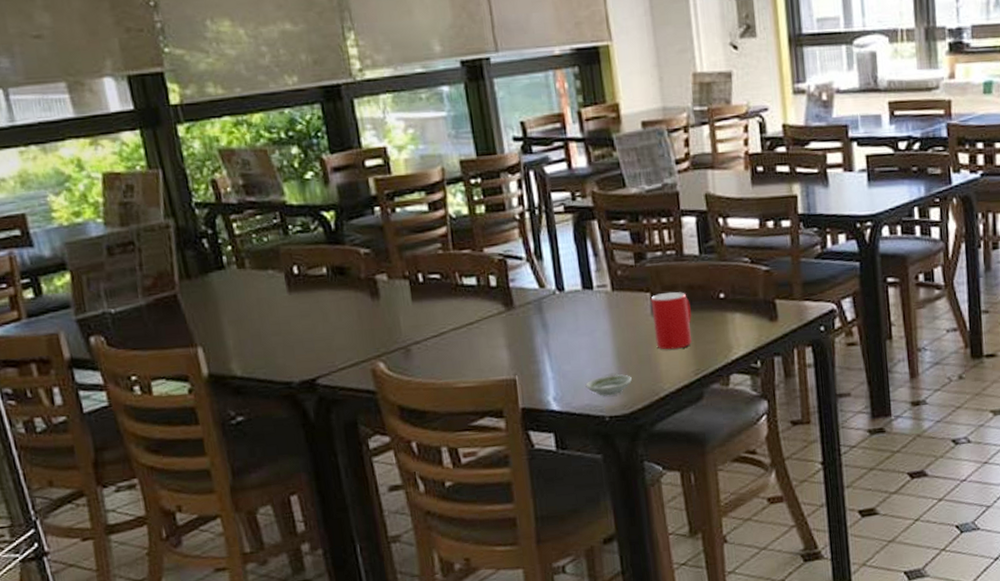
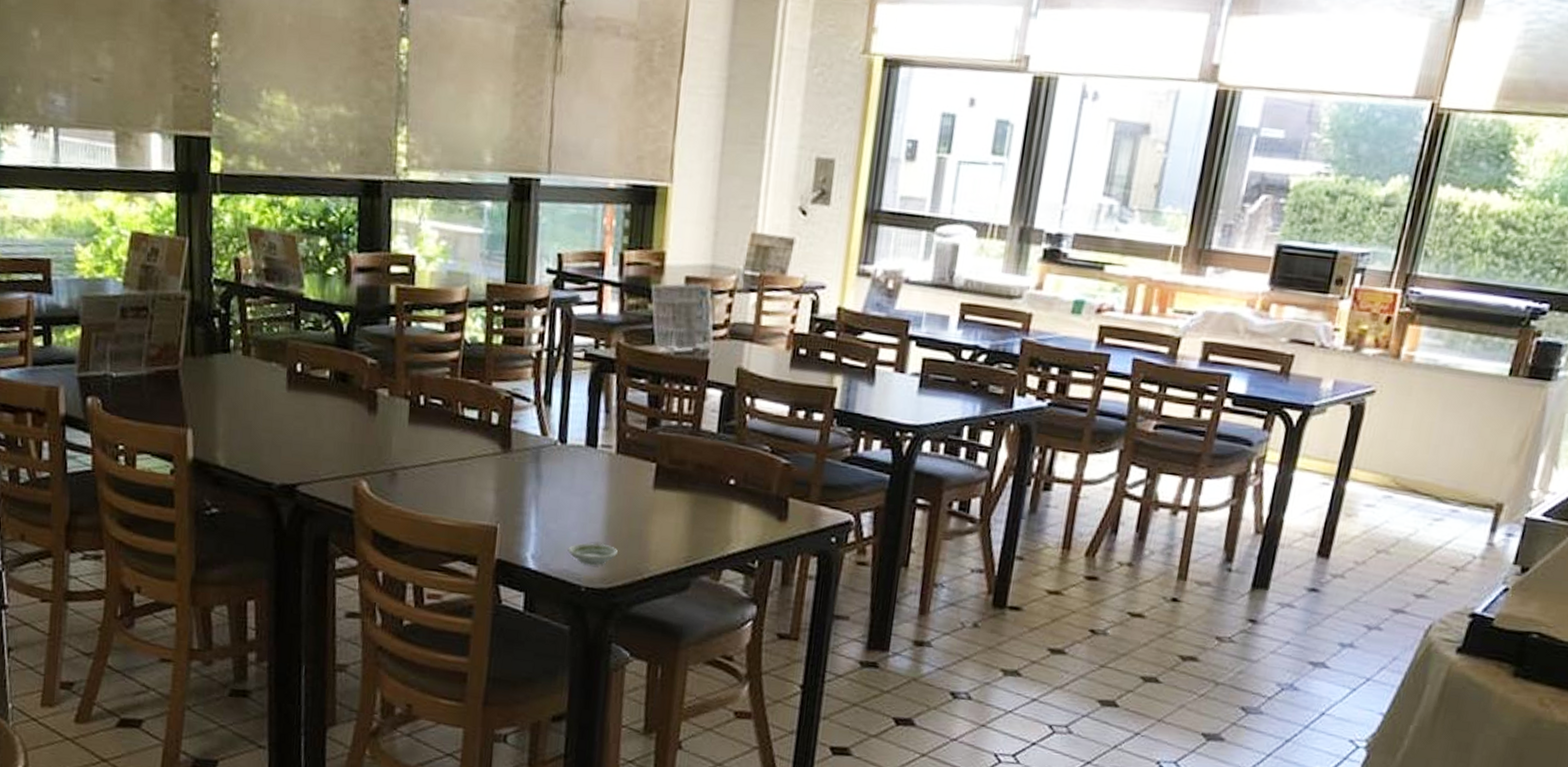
cup: present [650,291,692,350] -> none [651,466,696,531]

